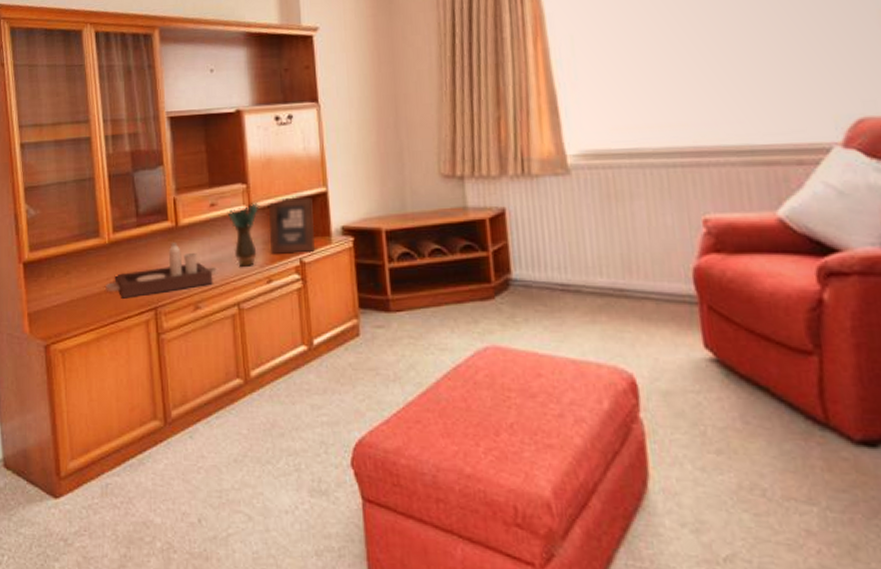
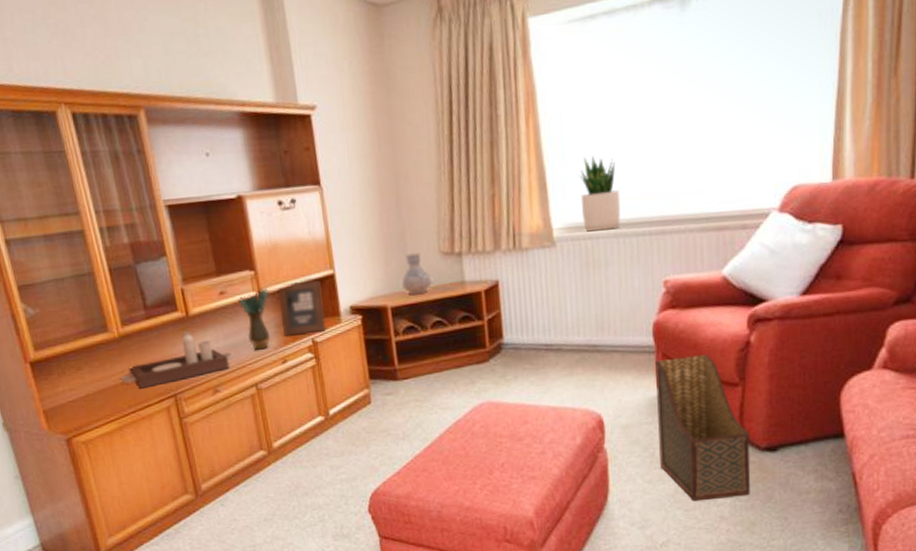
vase: none [397,173,430,219] -> present [401,251,432,296]
planter: none [595,80,646,160] -> present [579,156,621,232]
magazine rack: none [699,312,846,505] -> present [655,355,751,502]

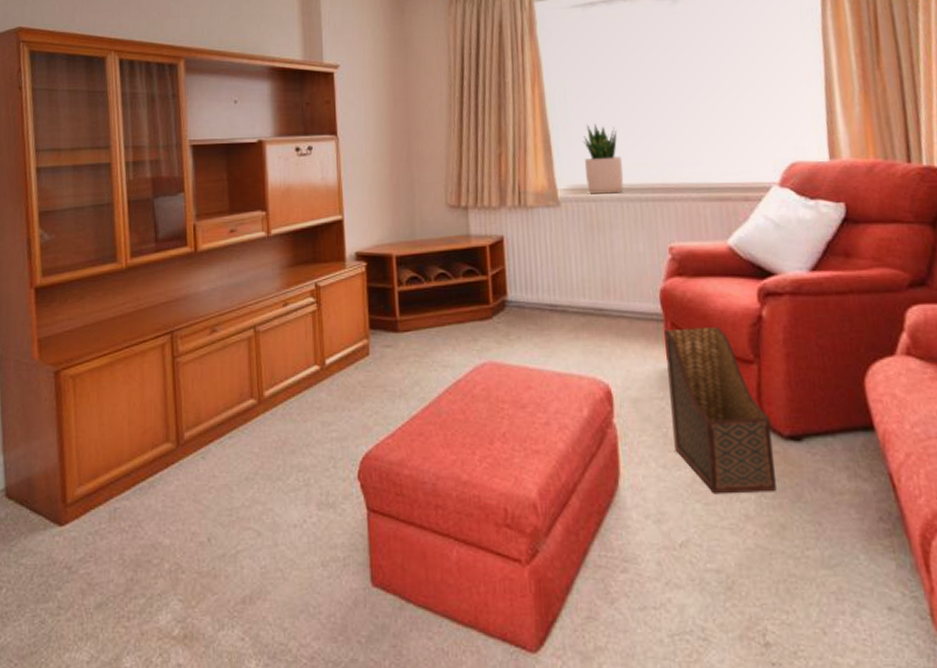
serving tray: present [121,332,234,389] -> none [121,267,235,323]
vase: present [237,287,271,351] -> none [246,228,278,292]
picture frame: present [278,280,326,336] -> none [286,224,331,279]
vase: present [401,251,432,296] -> none [407,203,437,246]

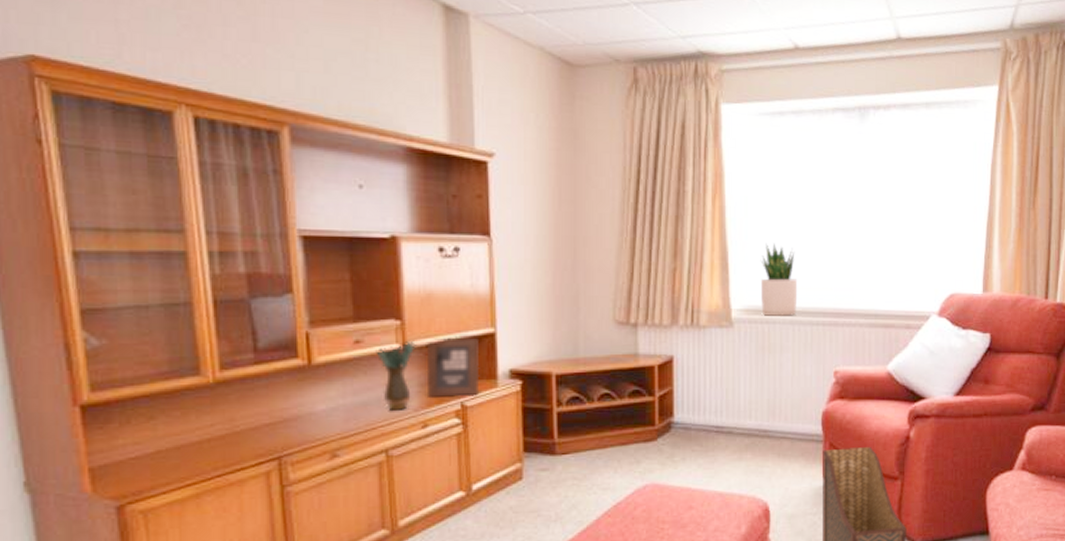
vase: none [246,228,278,292] -> present [375,340,416,412]
picture frame: none [286,224,331,279] -> present [426,337,480,397]

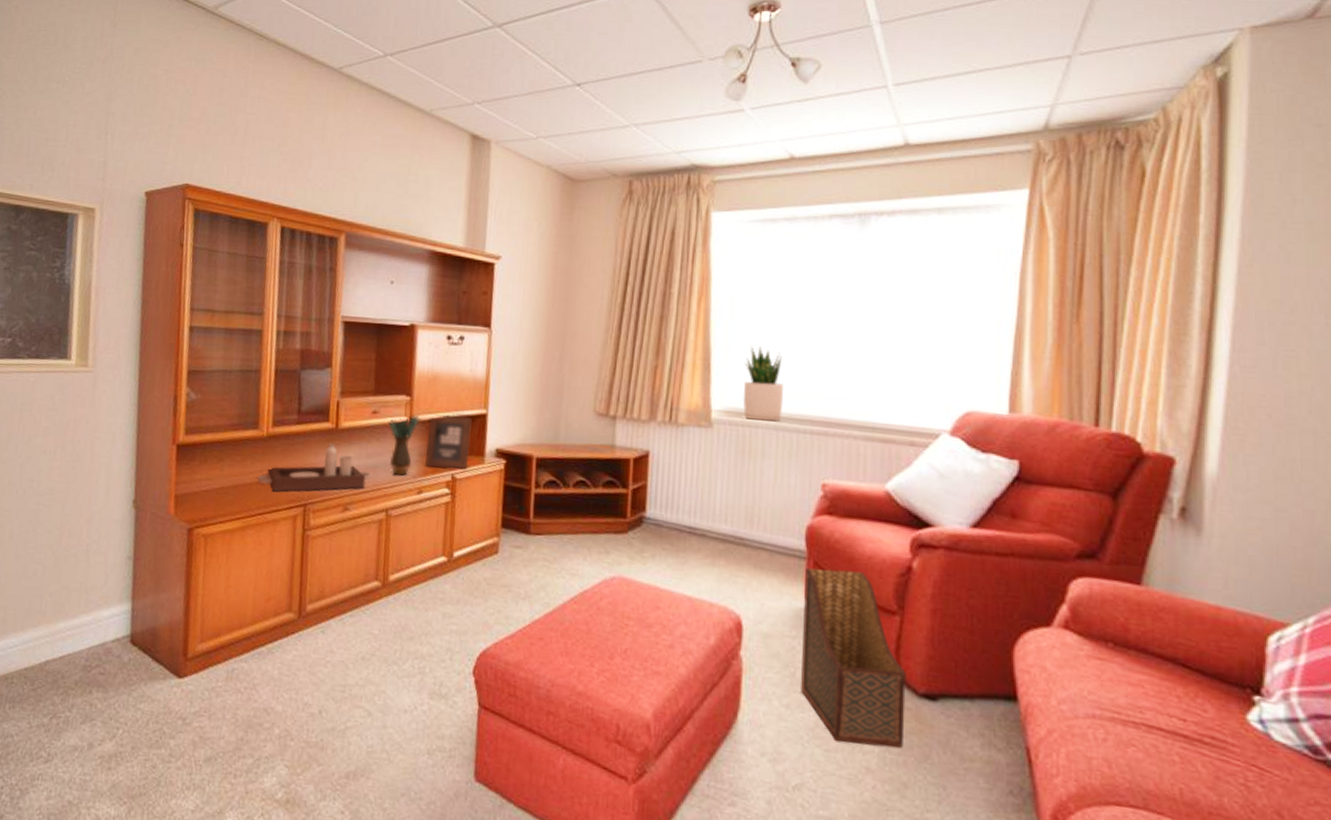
serving tray: none [209,383,362,448] -> present [257,443,372,493]

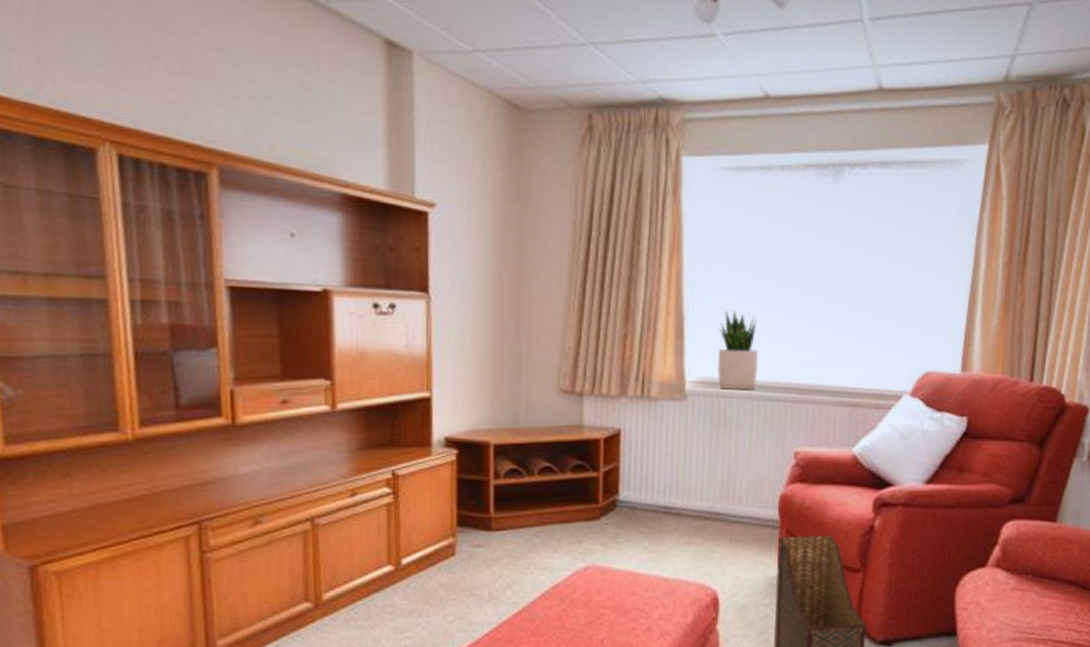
serving tray: present [257,443,372,493] -> none [126,444,288,510]
vase: present [388,414,420,476] -> none [303,402,346,478]
picture frame: present [425,415,472,470] -> none [356,400,413,465]

